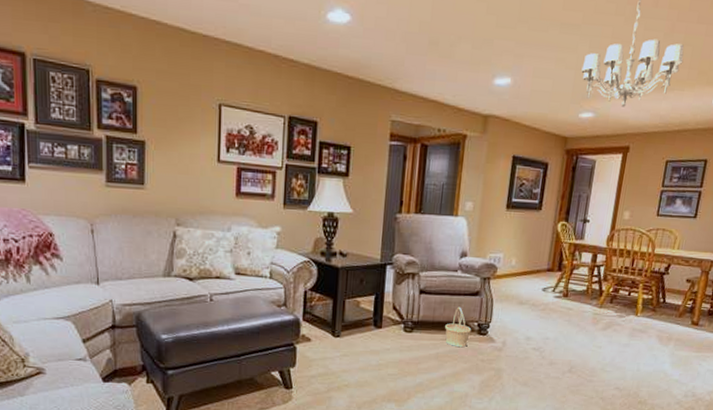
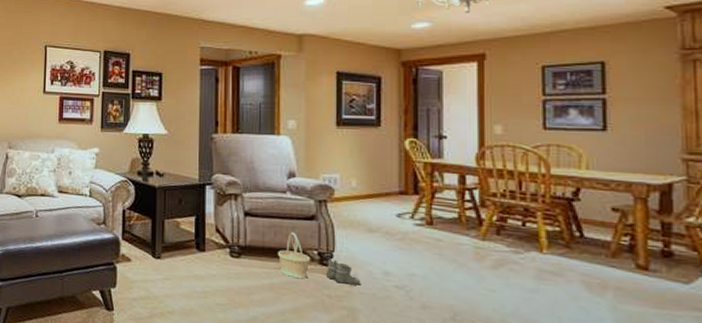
boots: none [482,328,508,351] -> present [327,258,361,286]

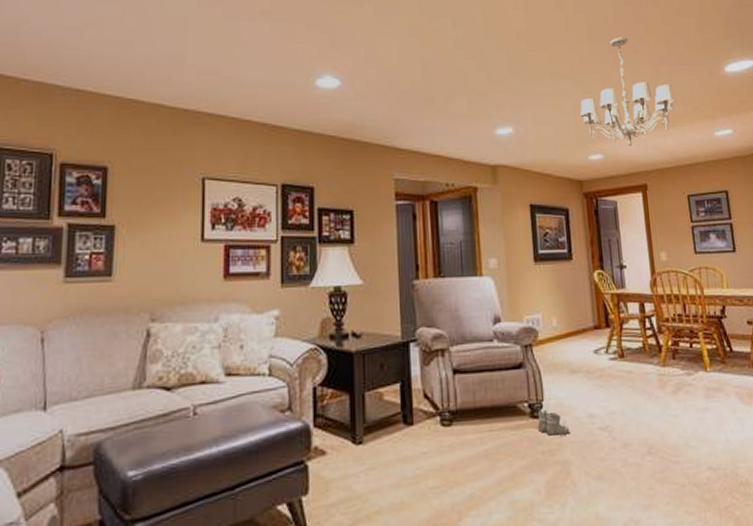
basket: present [278,232,311,279] -> none [490,385,523,439]

